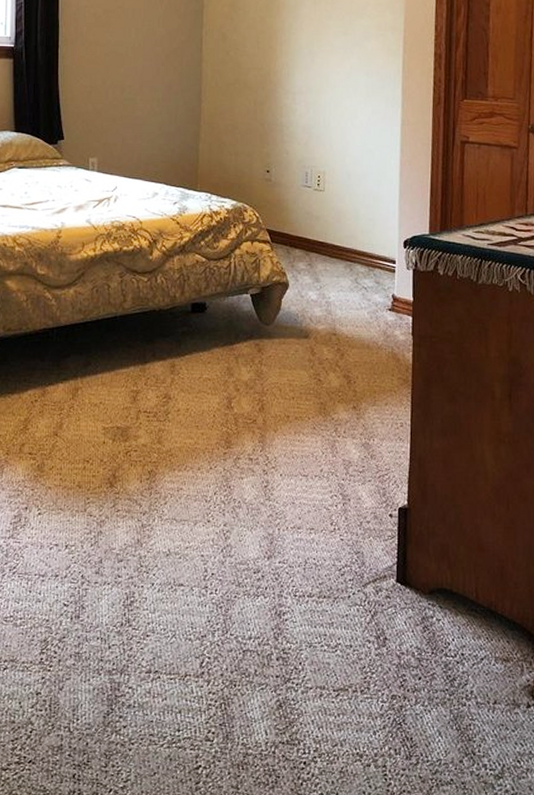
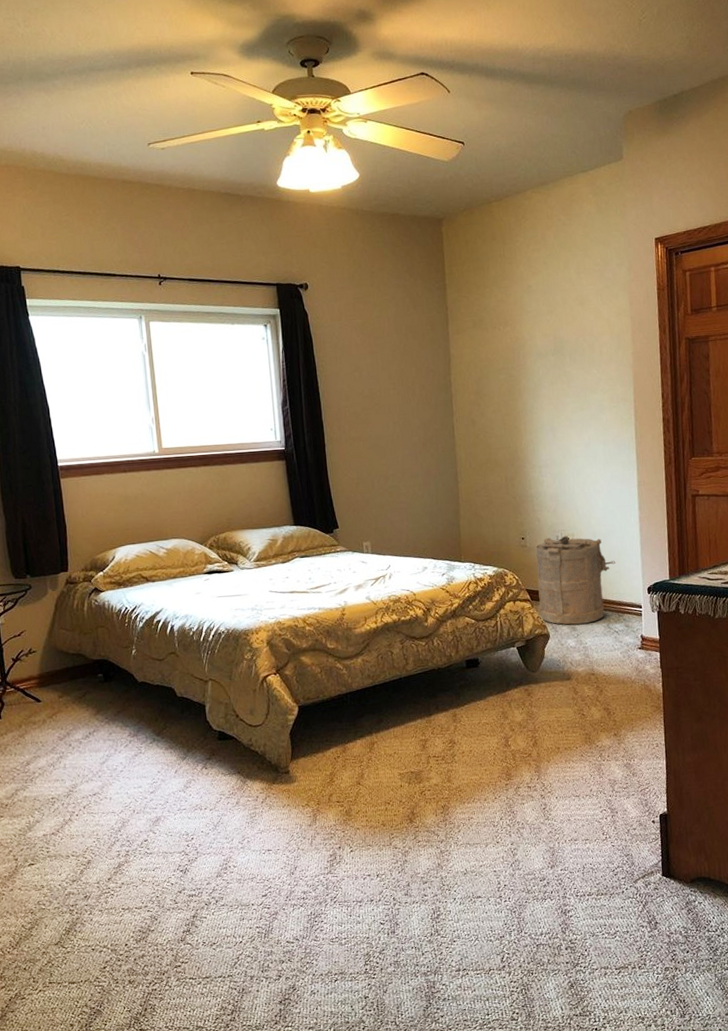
laundry hamper: none [279,173,370,275] -> present [535,536,616,625]

